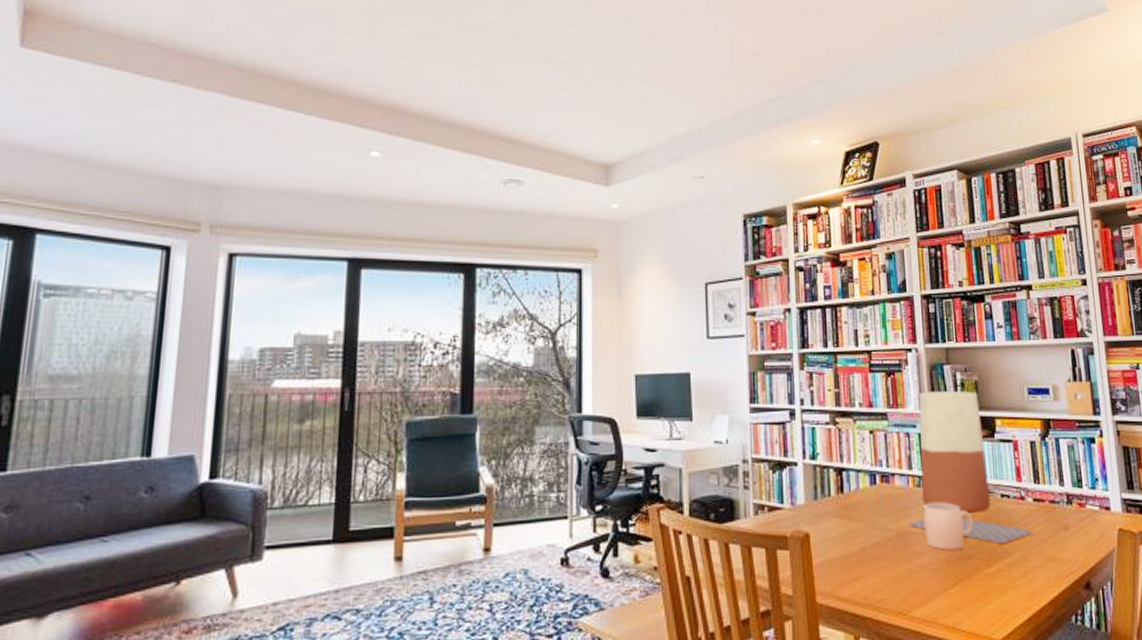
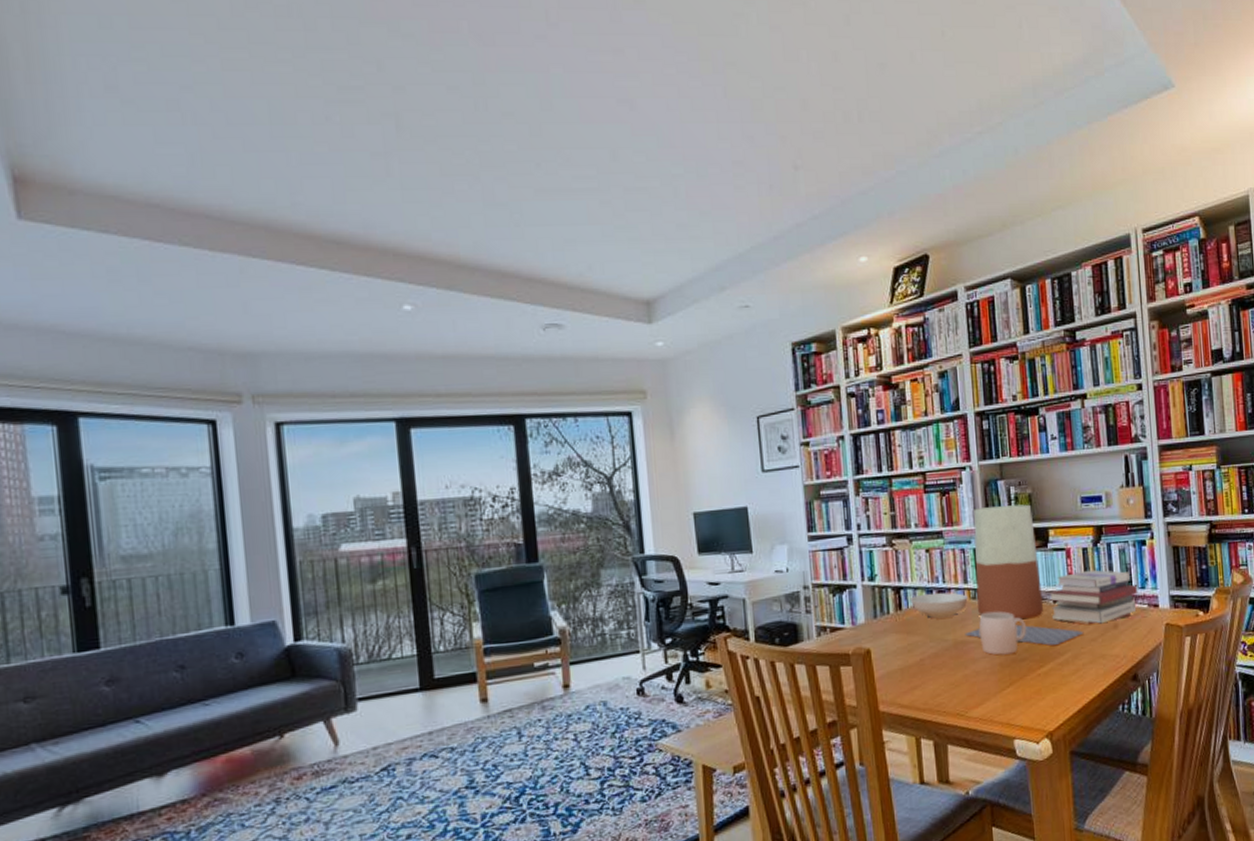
bowl: none [852,477,912,505] -> present [910,592,968,619]
books: none [997,465,1089,524] -> present [1050,569,1138,625]

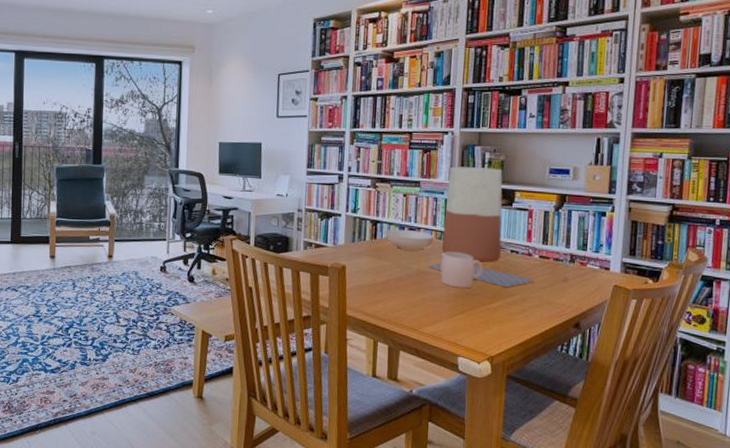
books: present [1050,569,1138,625] -> none [508,230,592,276]

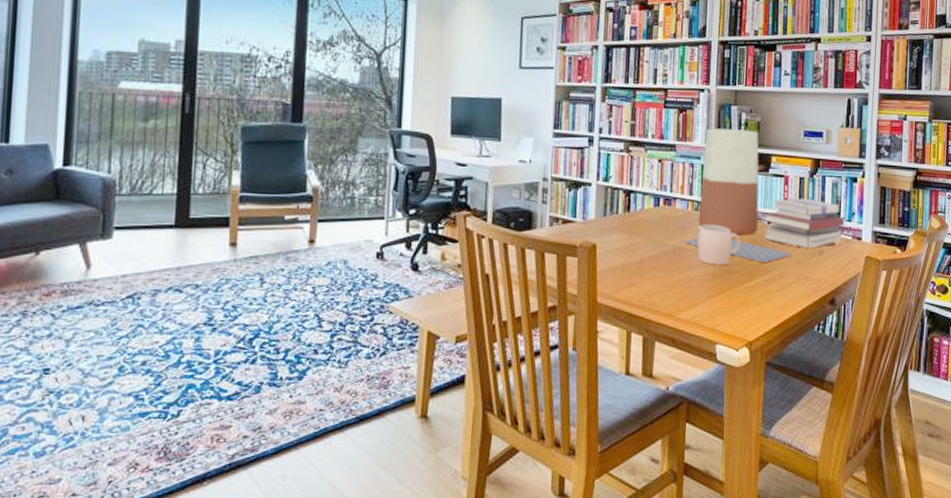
bowl: present [384,229,435,251] -> none [638,199,691,224]
books: none [508,230,592,276] -> present [765,198,845,249]

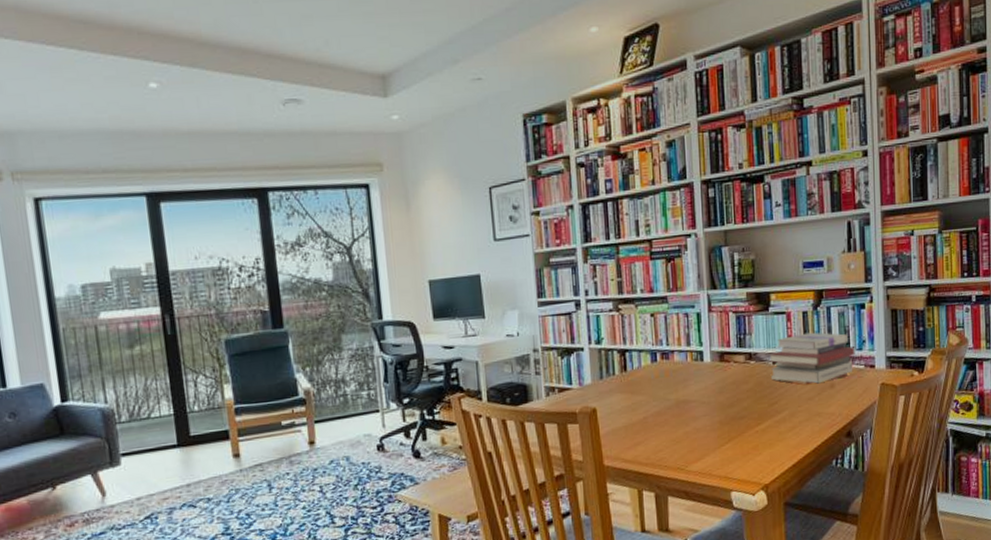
placemat: present [684,238,792,263] -> none [687,384,801,405]
mug: present [697,224,741,265] -> none [700,372,746,414]
vase: present [699,128,759,236] -> none [697,269,764,380]

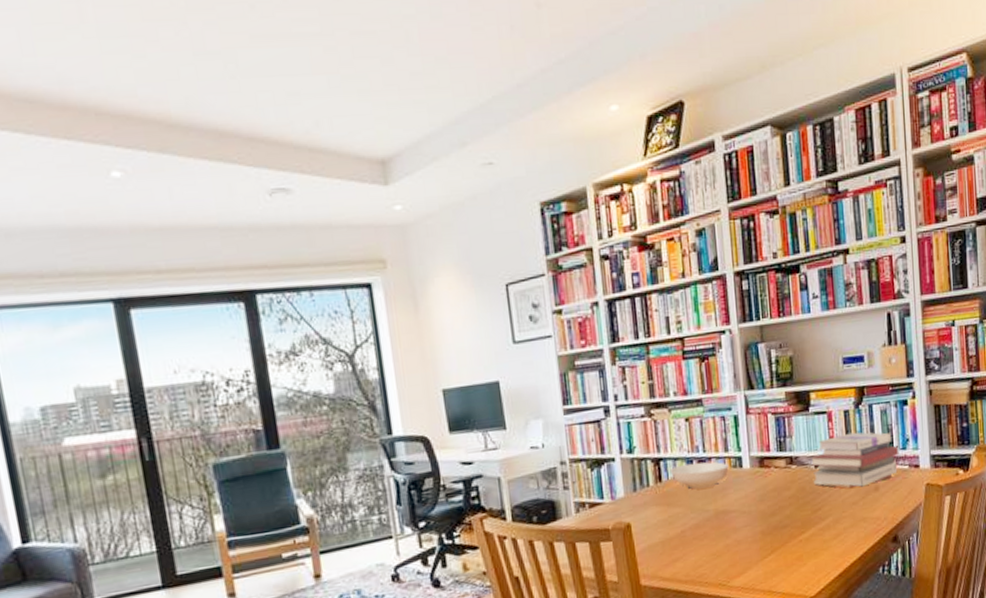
bowl: none [634,354,690,380] -> present [669,461,729,490]

